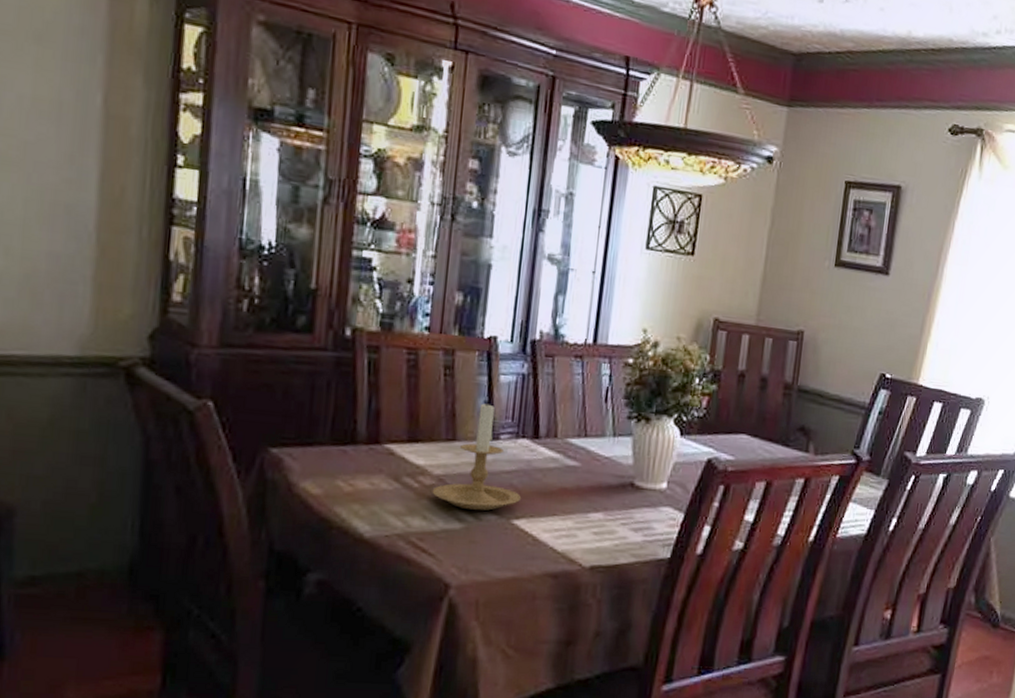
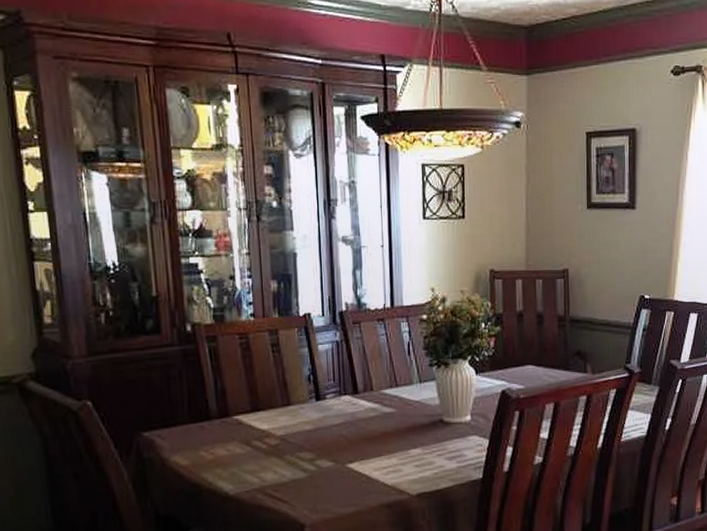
candle holder: present [432,401,521,511] -> none [278,368,351,461]

